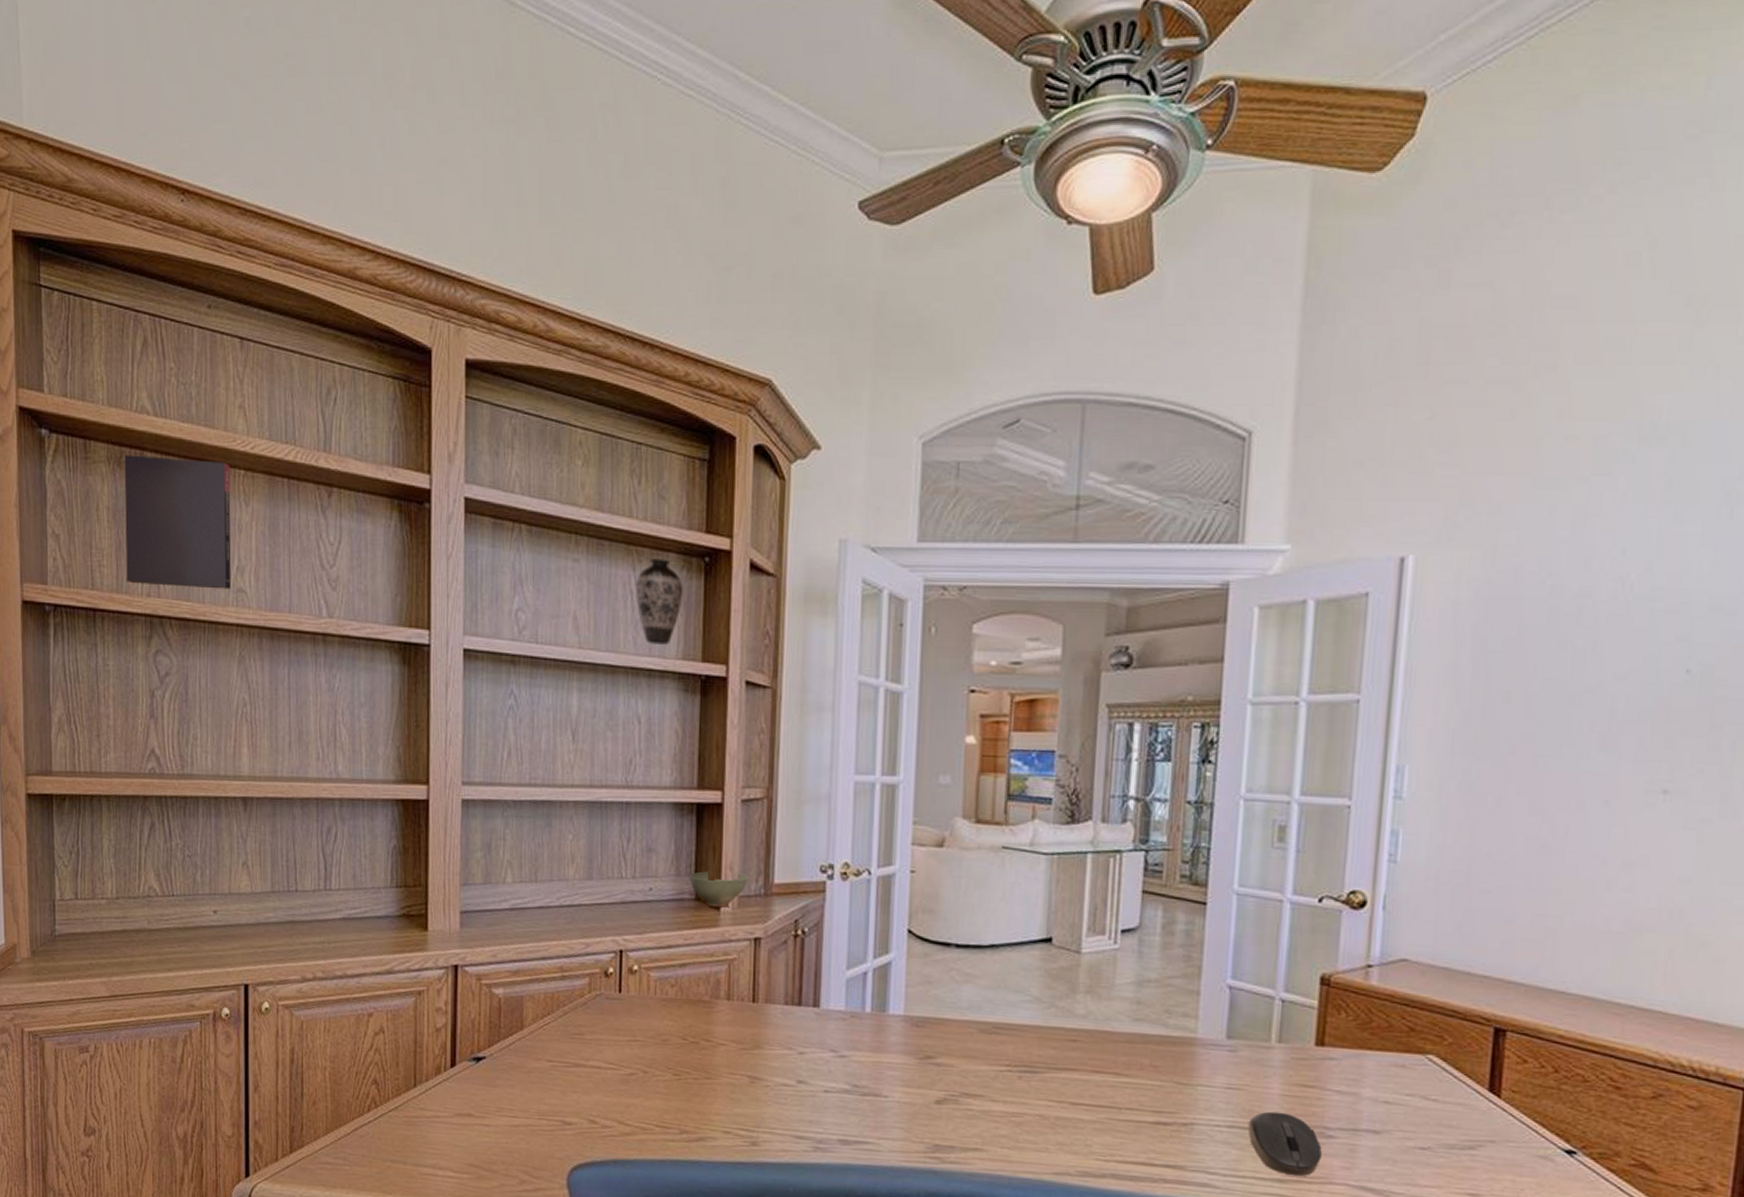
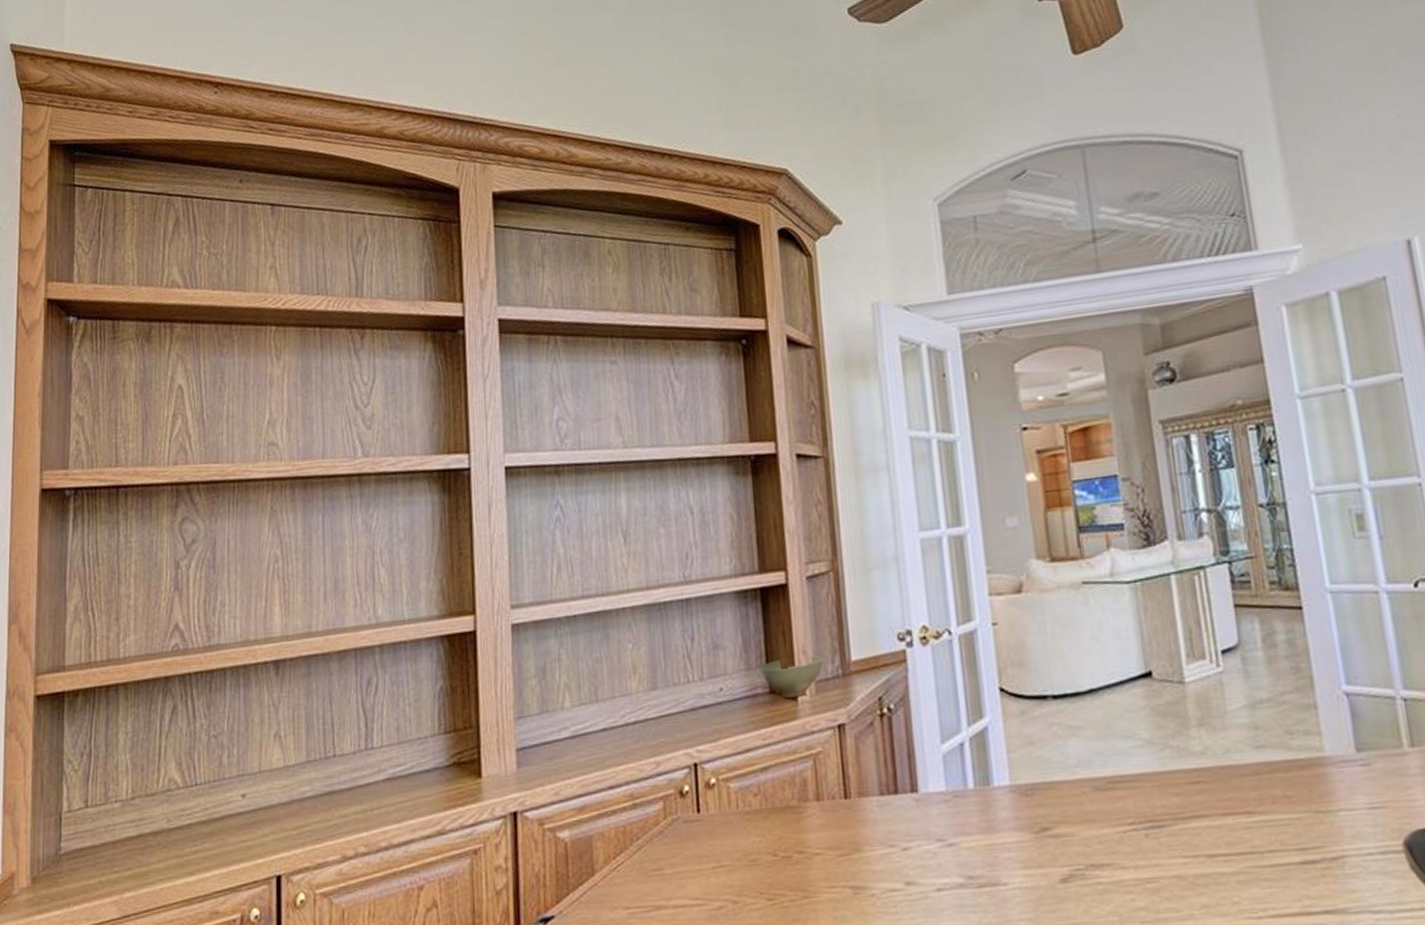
book: present [124,455,231,589] -> none [153,321,262,455]
decorative vase: present [634,559,683,645] -> none [674,347,724,433]

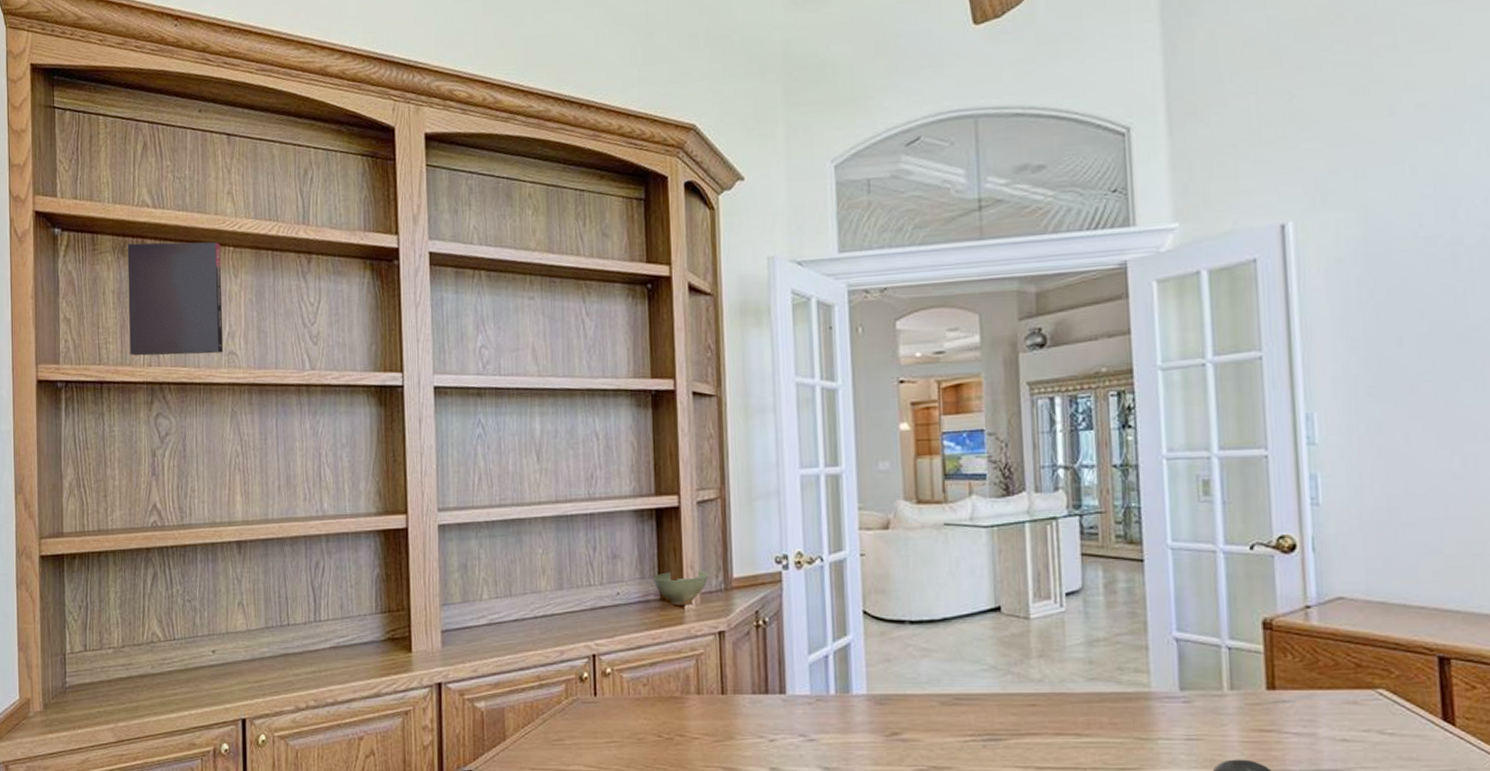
book: none [153,321,262,455] -> present [127,241,223,356]

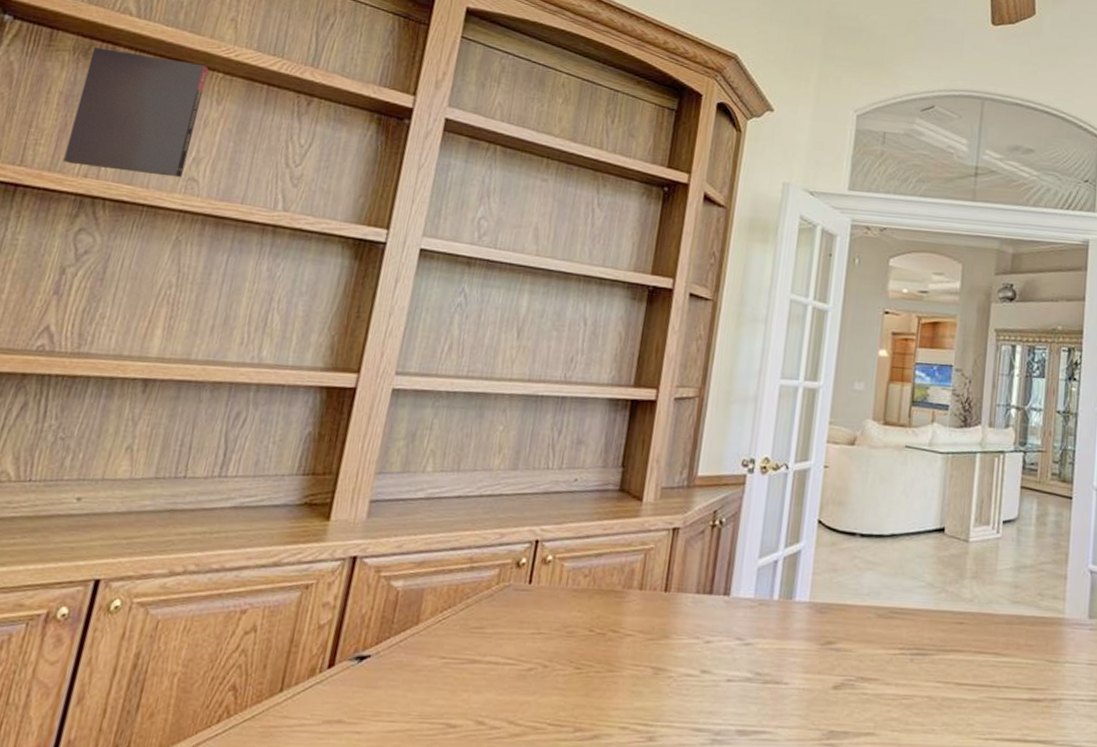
bowl: present [652,570,709,605] -> none [615,463,674,498]

